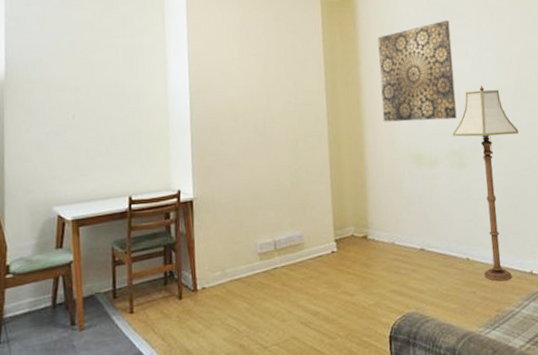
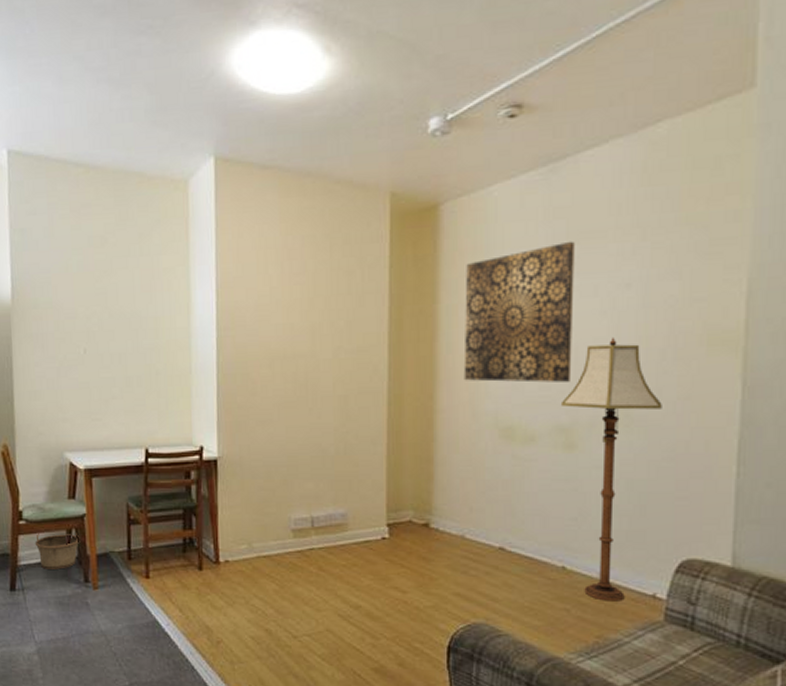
basket: none [21,279,67,318] -> present [35,532,80,569]

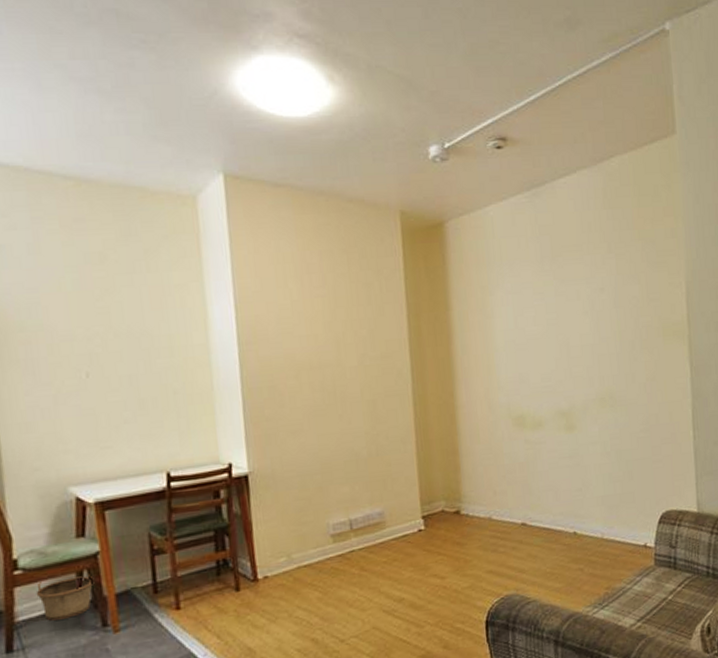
wall art: present [463,241,575,383] -> none [472,253,566,378]
floor lamp: present [562,337,662,601] -> none [560,332,636,557]

